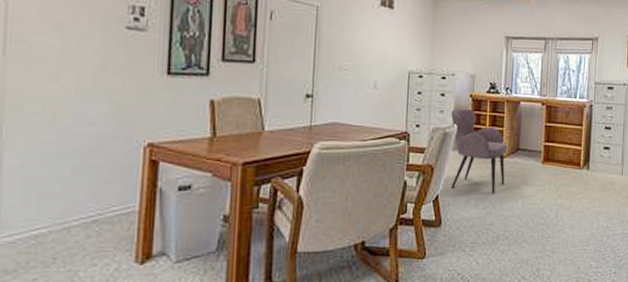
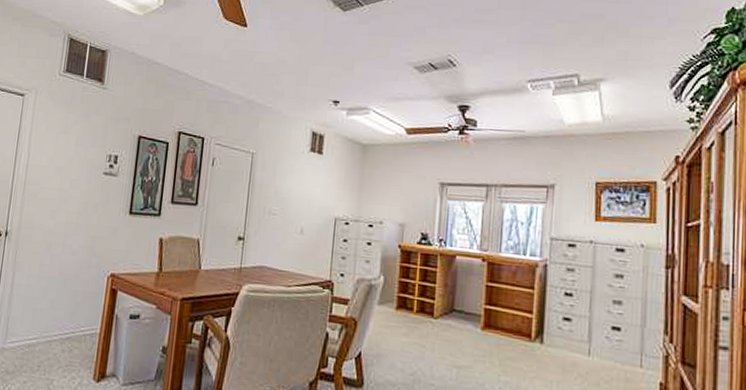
armchair: present [451,108,508,194] -> none [375,259,441,359]

